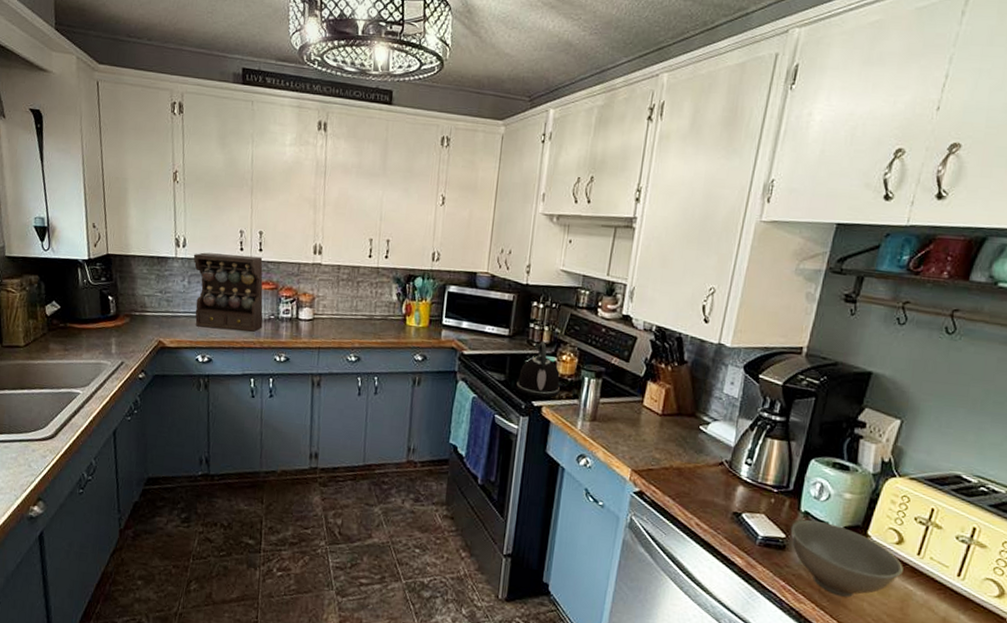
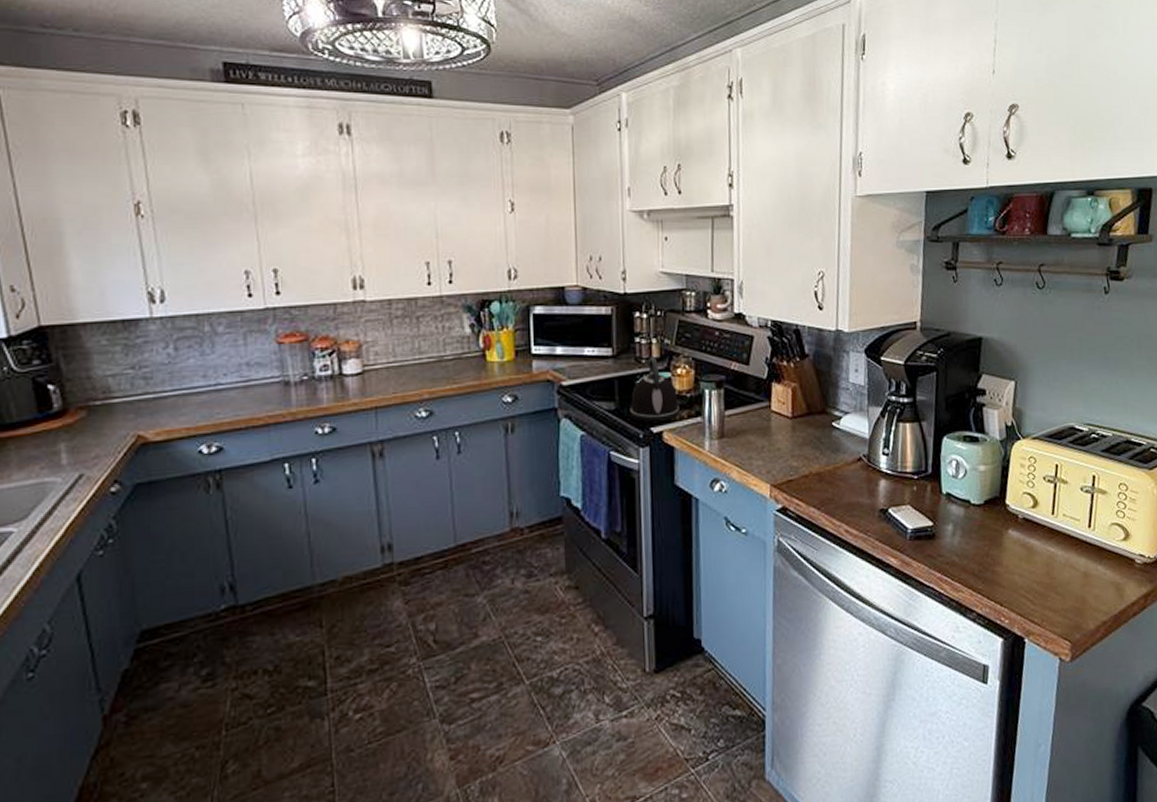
spice rack: present [193,252,263,332] -> none [178,302,293,407]
bowl: present [790,520,903,598] -> none [936,500,1043,575]

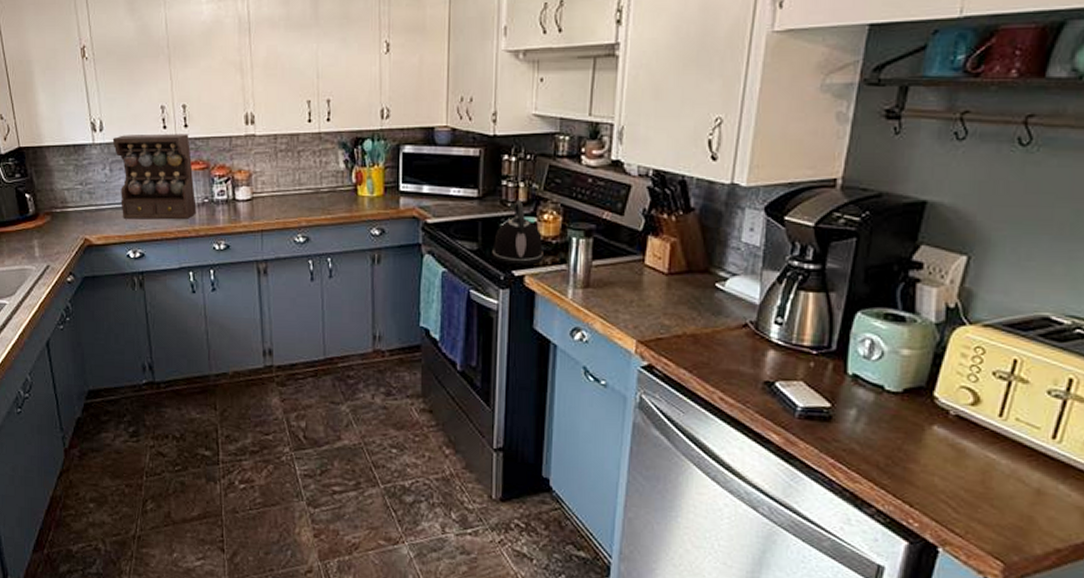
spice rack: none [178,302,293,407] -> present [112,134,197,220]

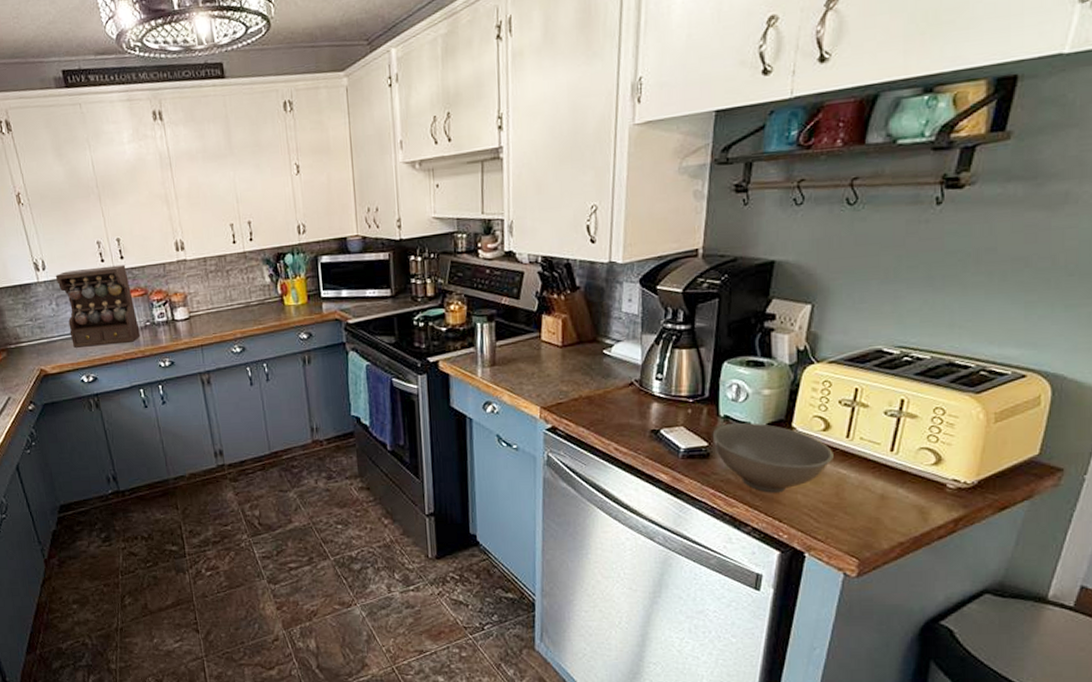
kettle: present [492,200,543,266] -> none [408,295,453,354]
bowl: none [836,384,982,472] -> present [712,423,834,493]

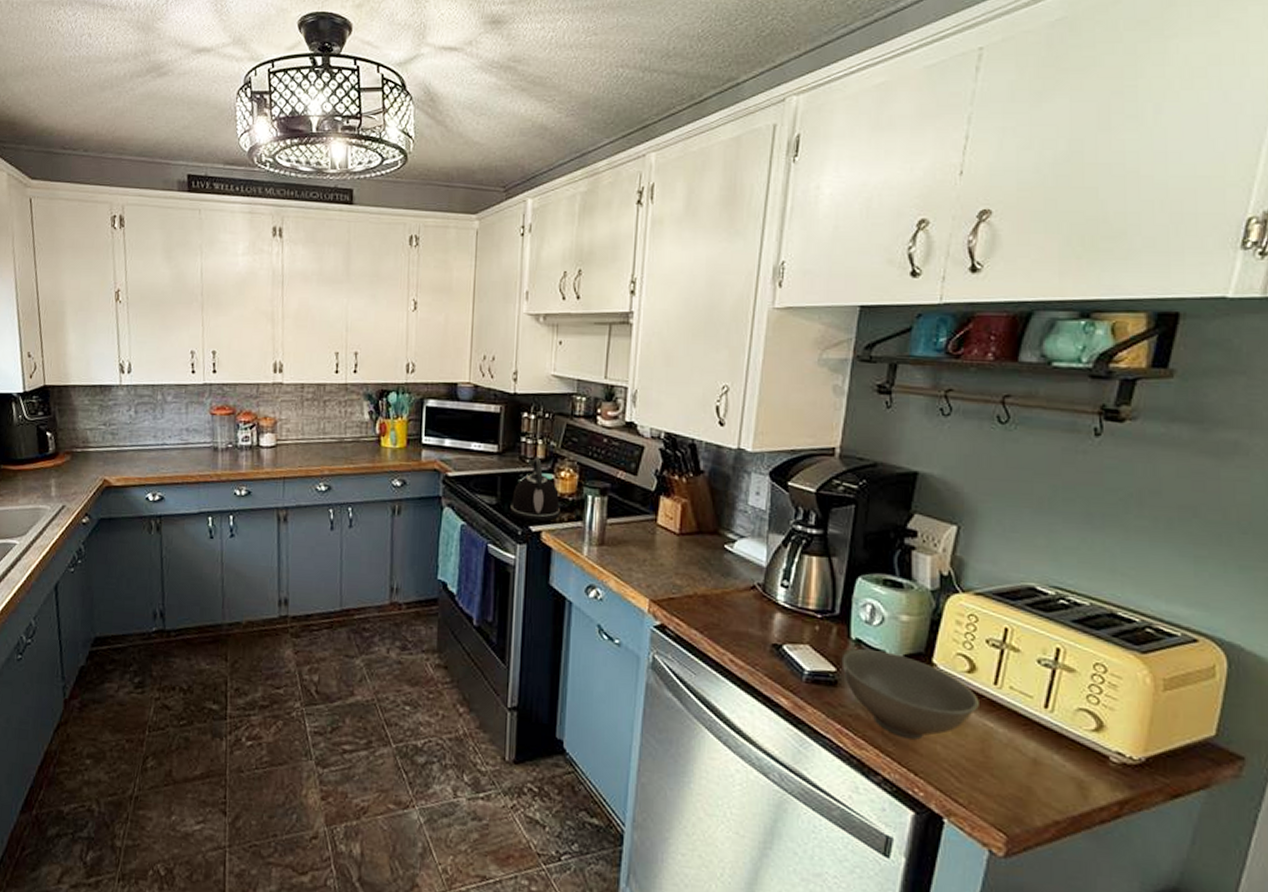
spice rack: present [55,264,140,348] -> none [139,377,220,464]
kettle: none [408,295,453,354] -> present [510,457,560,522]

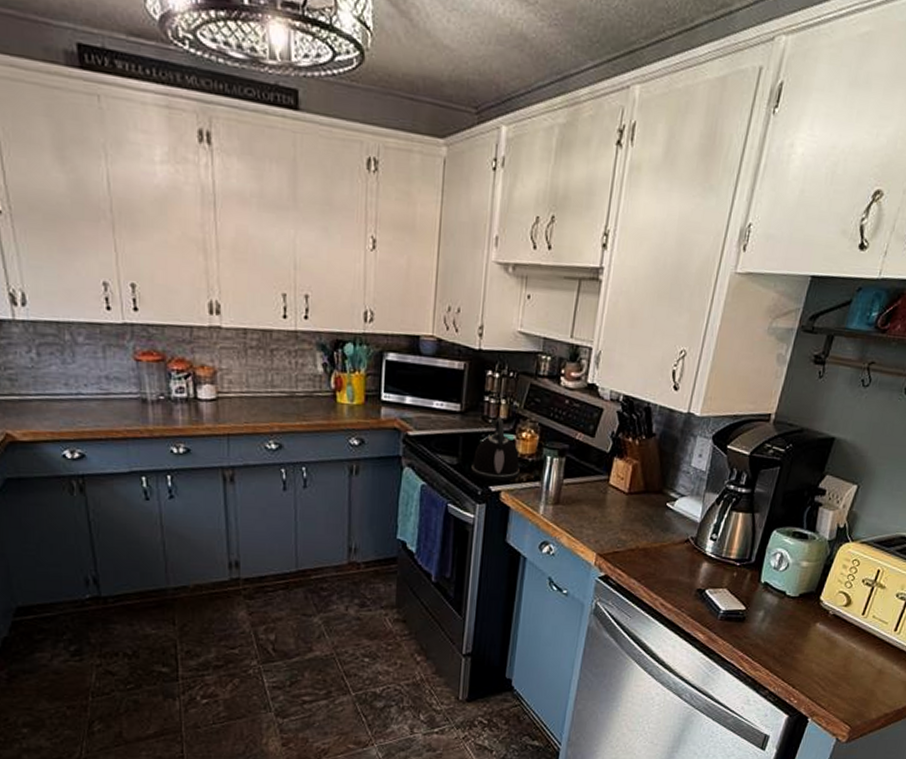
bowl: present [841,649,979,740] -> none [750,591,849,661]

